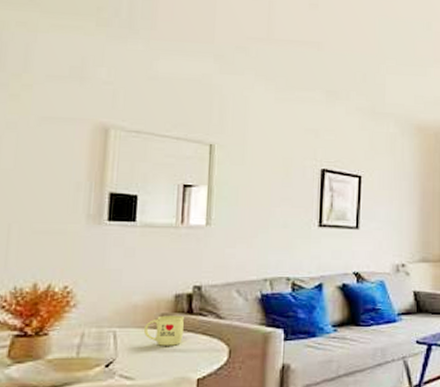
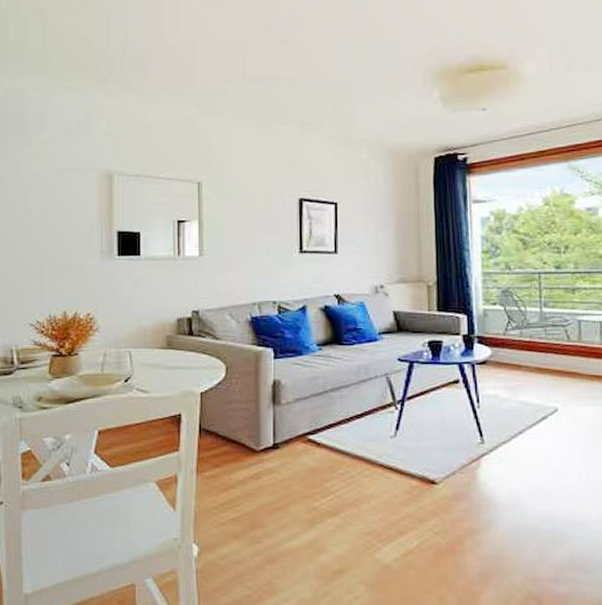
mug: present [143,315,184,346] -> none [153,337,186,364]

